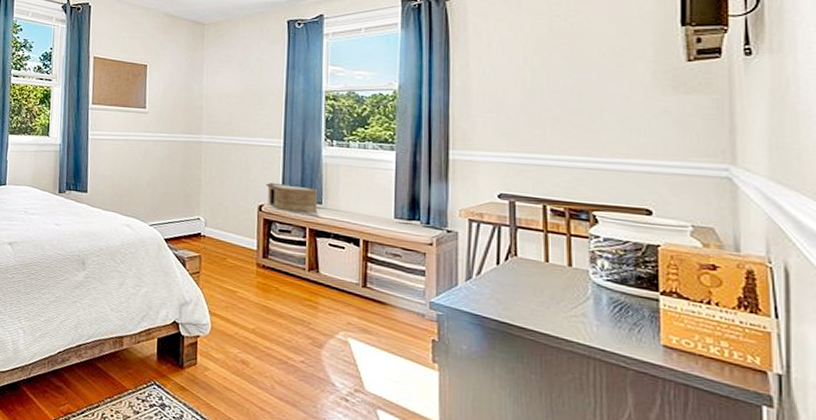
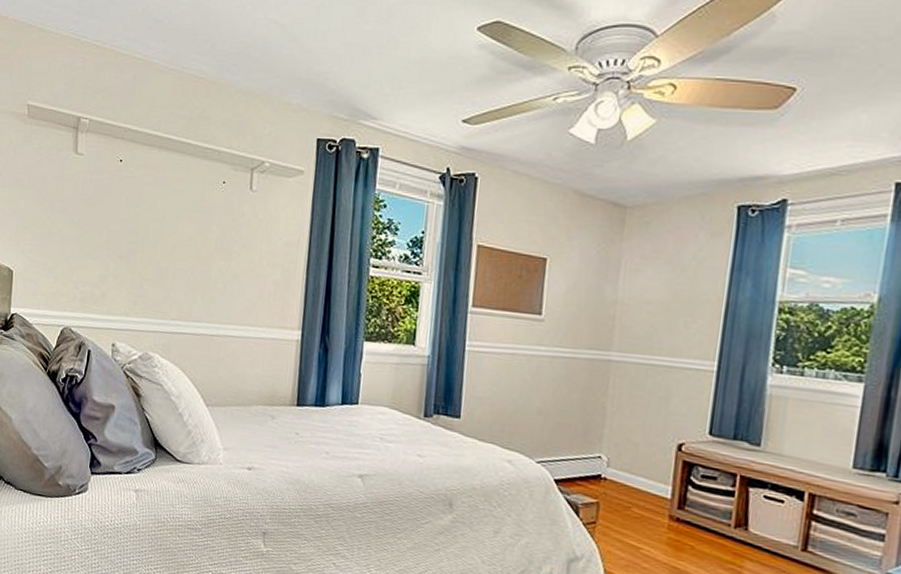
woven basket: present [266,182,318,213] -> none [689,415,756,456]

